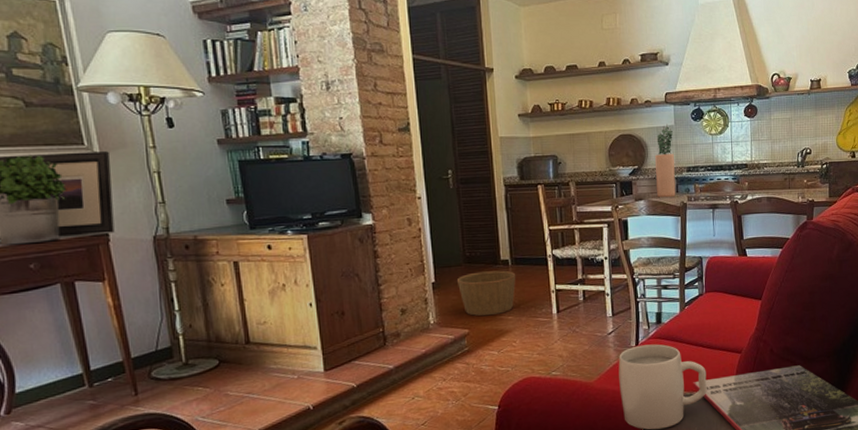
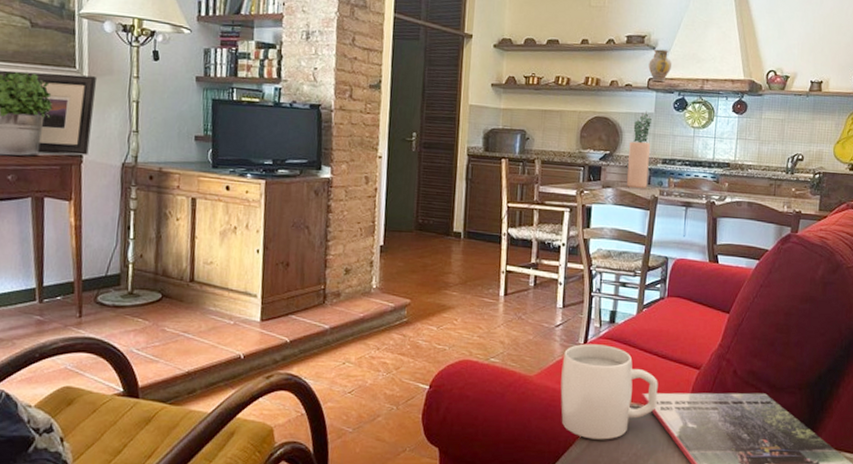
basket: present [456,270,516,317] -> none [405,241,467,289]
ceramic jug: none [664,64,686,97] -> present [648,49,673,84]

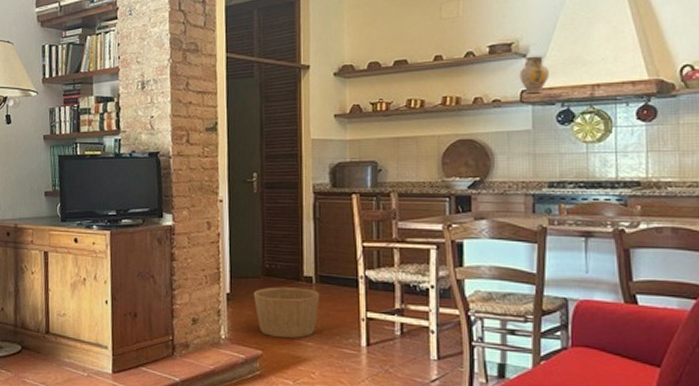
basket: none [405,241,467,289] -> present [253,287,320,339]
vase: present [627,111,652,189] -> none [504,128,532,219]

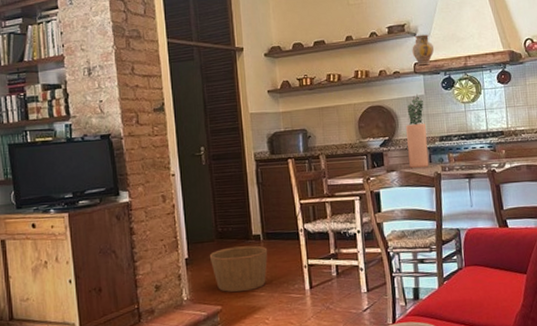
vase: none [504,128,532,219] -> present [406,94,429,169]

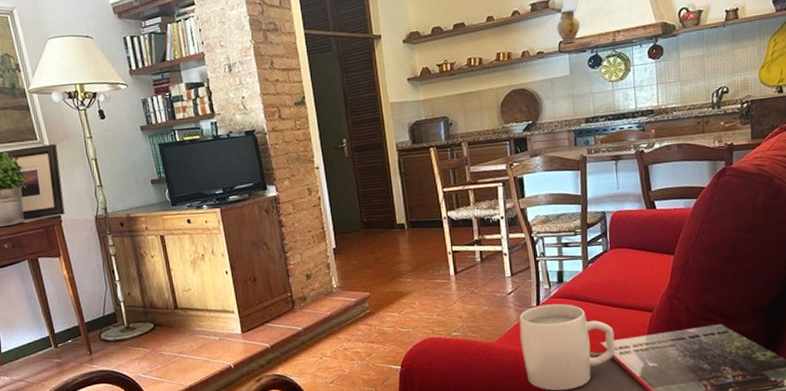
basket: present [209,245,268,293] -> none [356,234,413,280]
vase: present [406,94,429,169] -> none [550,74,574,153]

